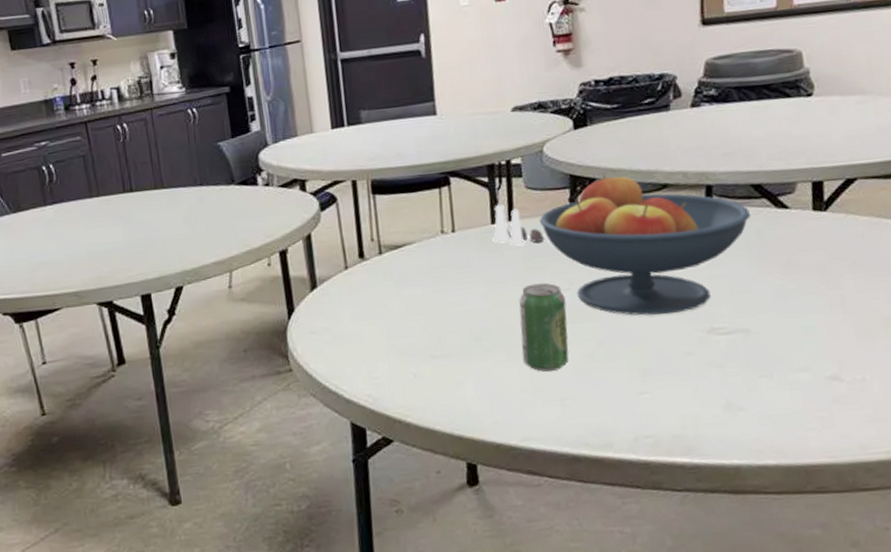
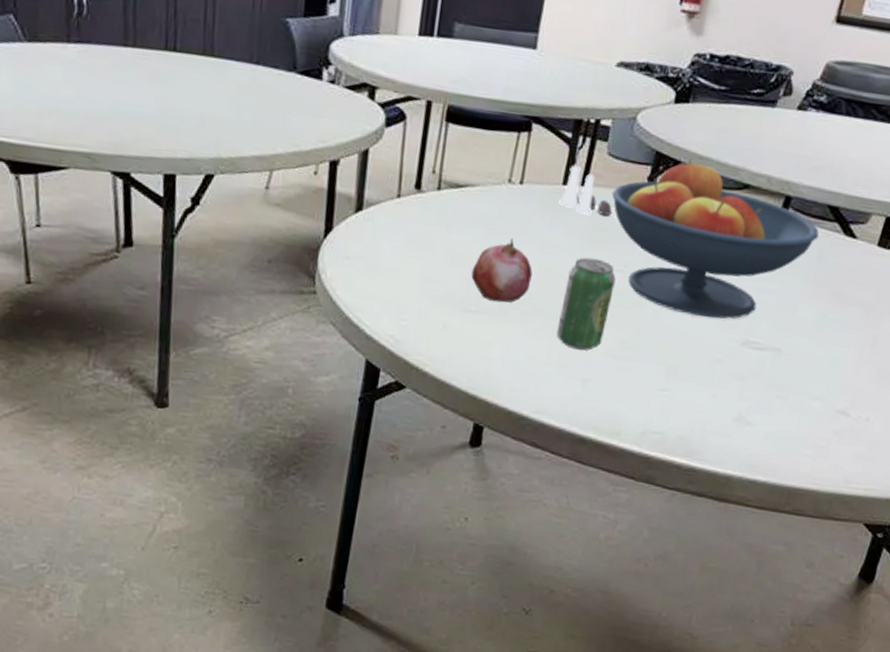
fruit: none [428,282,486,344] -> present [471,238,533,303]

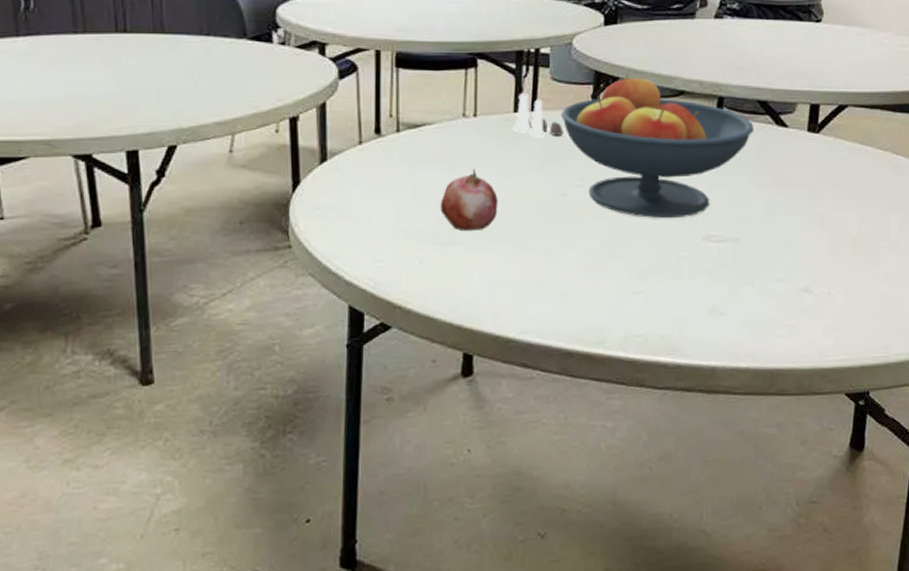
beverage can: present [556,257,616,351] -> none [529,177,577,266]

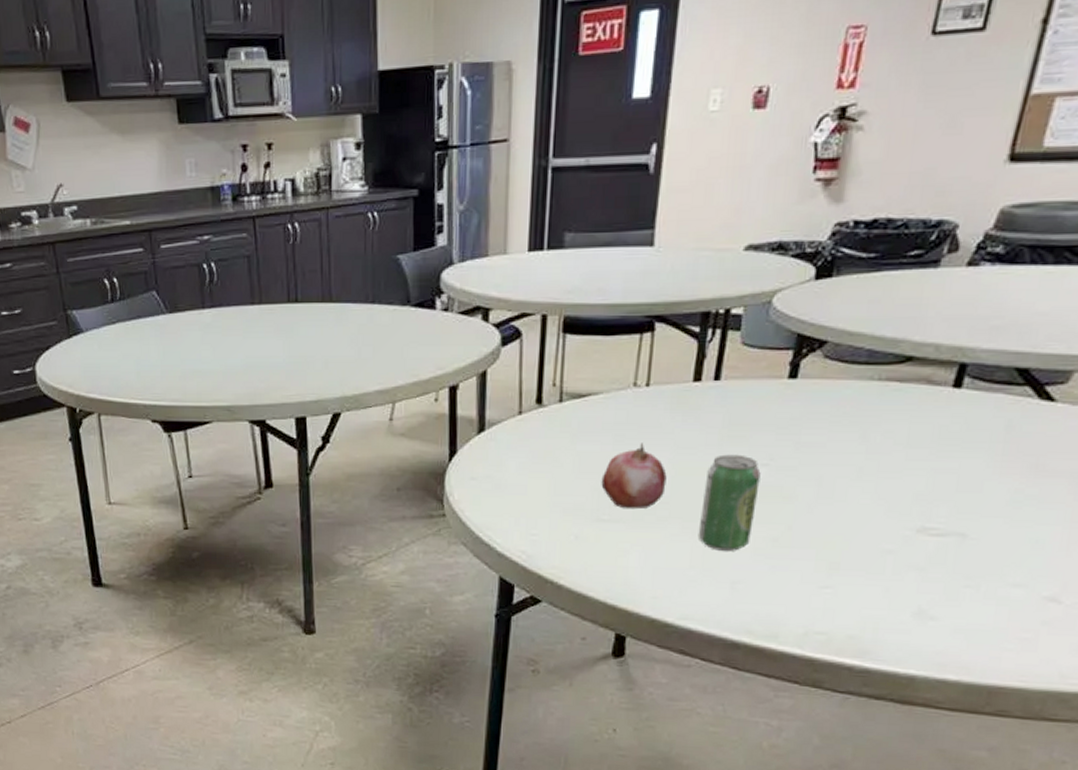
salt and pepper shaker set: present [513,94,564,137] -> none [691,361,752,409]
beverage can: none [529,177,577,266] -> present [698,454,761,551]
fruit bowl: present [560,74,755,219] -> none [749,336,1006,507]

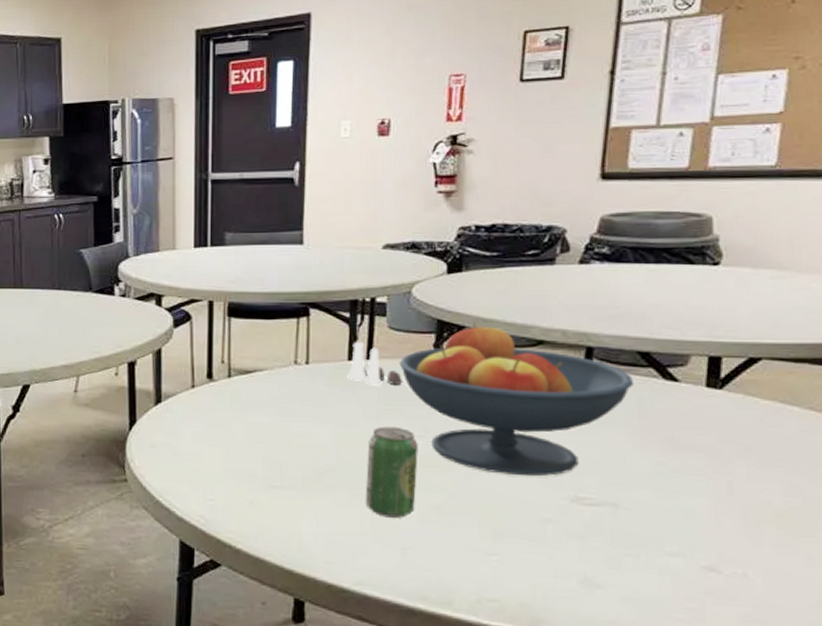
fruit: present [601,443,667,510] -> none [271,415,331,477]
salt and pepper shaker set: none [691,361,752,409] -> present [347,342,404,386]
fruit bowl: none [749,336,1006,507] -> present [399,322,635,477]

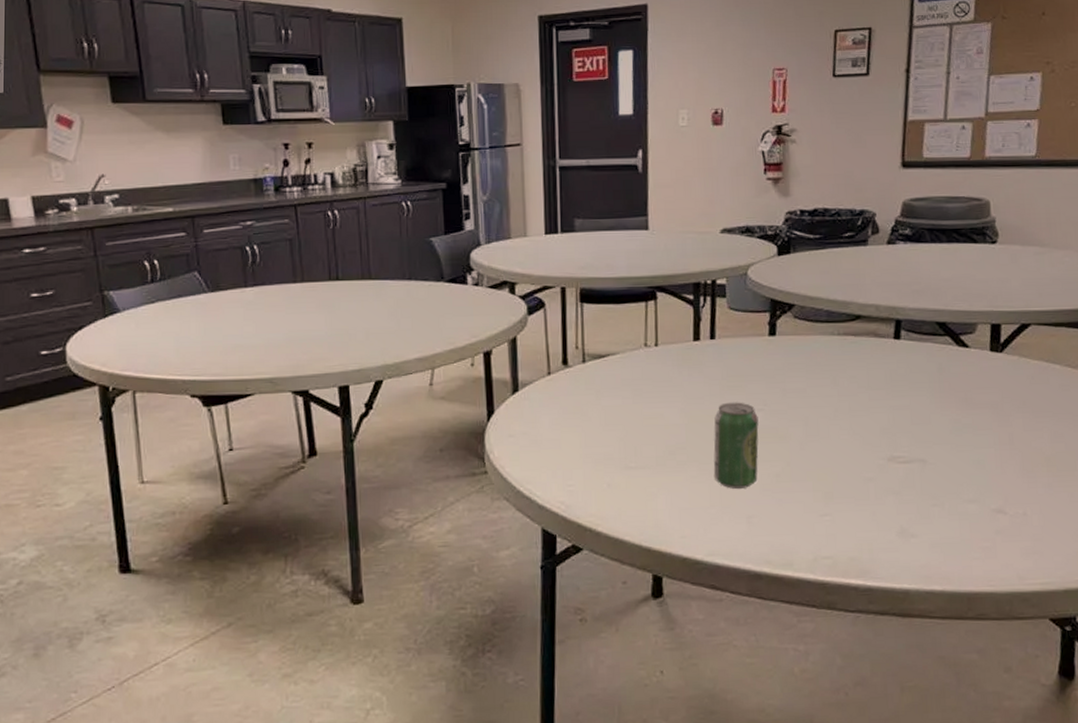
salt and pepper shaker set: present [347,342,404,386] -> none [693,323,743,364]
fruit bowl: present [399,322,635,477] -> none [739,300,935,441]

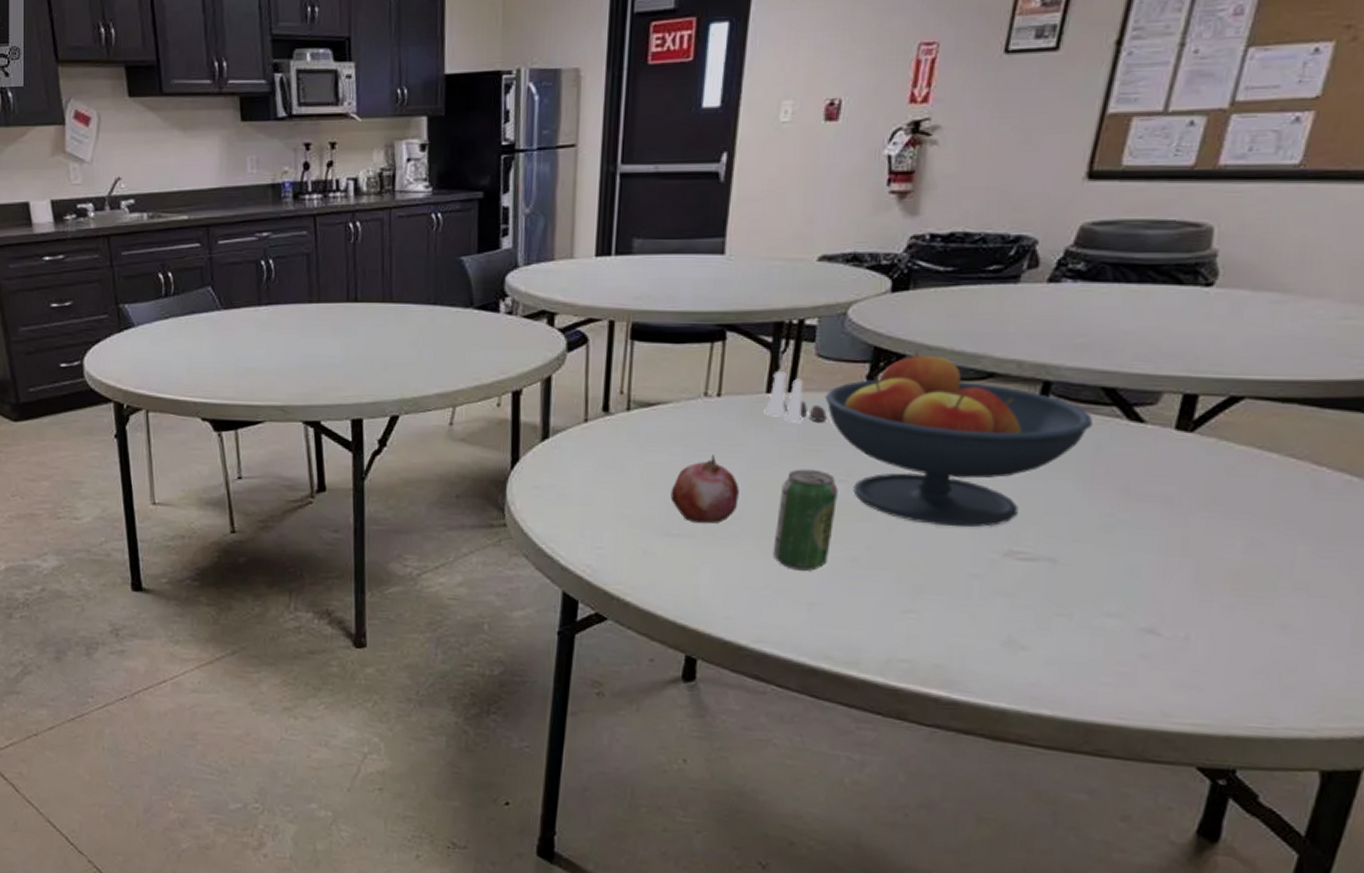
fruit: none [625,396,682,456] -> present [670,455,740,524]
salt and pepper shaker set: none [693,323,743,364] -> present [764,372,828,423]
fruit bowl: none [739,300,935,441] -> present [824,350,1094,528]

